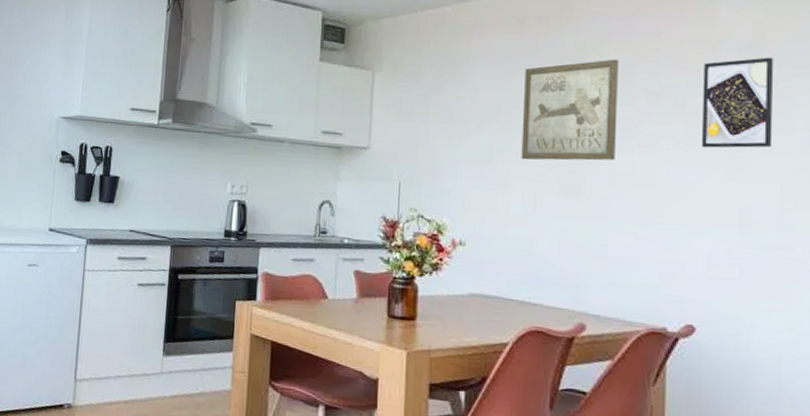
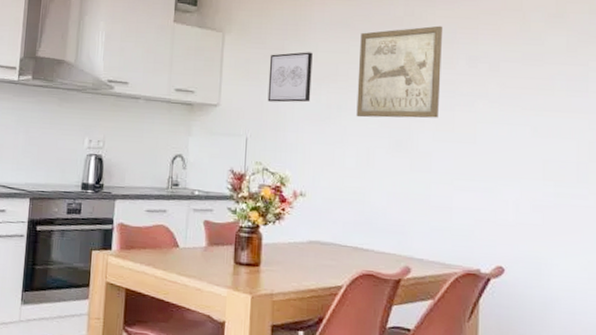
wall art: none [422,90,471,145] -> present [267,52,313,103]
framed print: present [701,57,774,148] -> none [511,26,574,108]

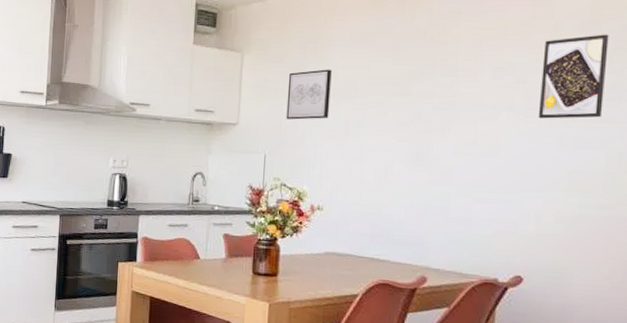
wall art: present [356,25,442,118] -> none [375,38,467,133]
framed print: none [511,26,574,108] -> present [538,34,609,119]

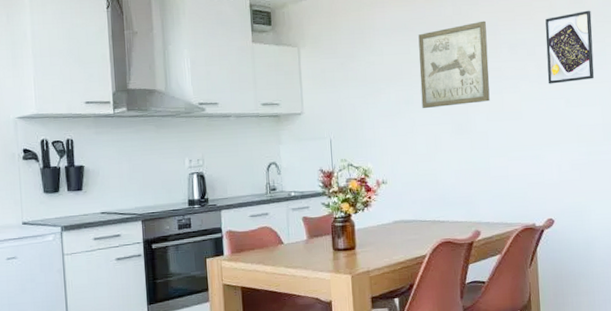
wall art: present [286,69,332,120] -> none [342,56,382,105]
wall art: none [375,38,467,133] -> present [418,20,490,109]

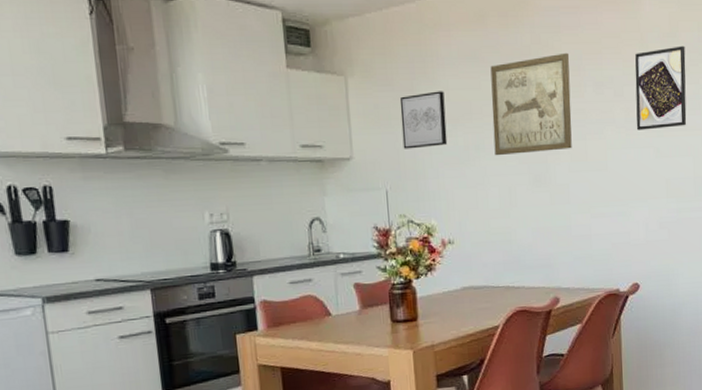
wall art: none [342,56,382,105] -> present [400,91,448,149]

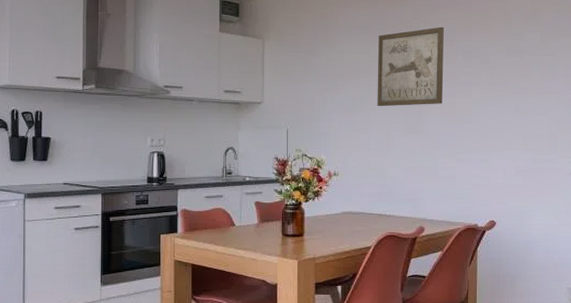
wall art: present [400,91,448,149] -> none [303,53,339,98]
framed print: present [635,45,687,130] -> none [499,24,545,92]

